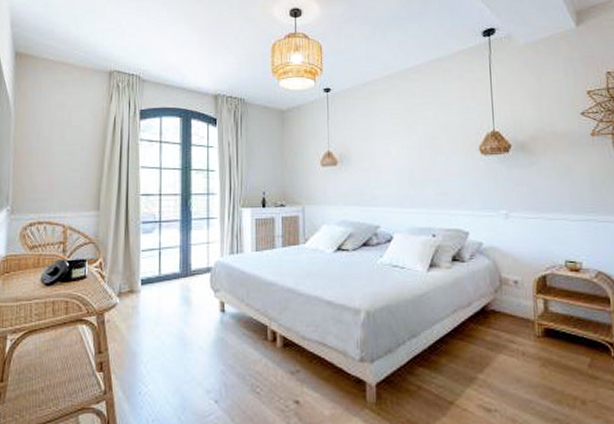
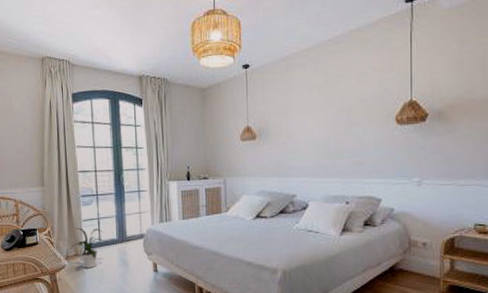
house plant: none [125,258,166,308] -> present [71,227,105,268]

